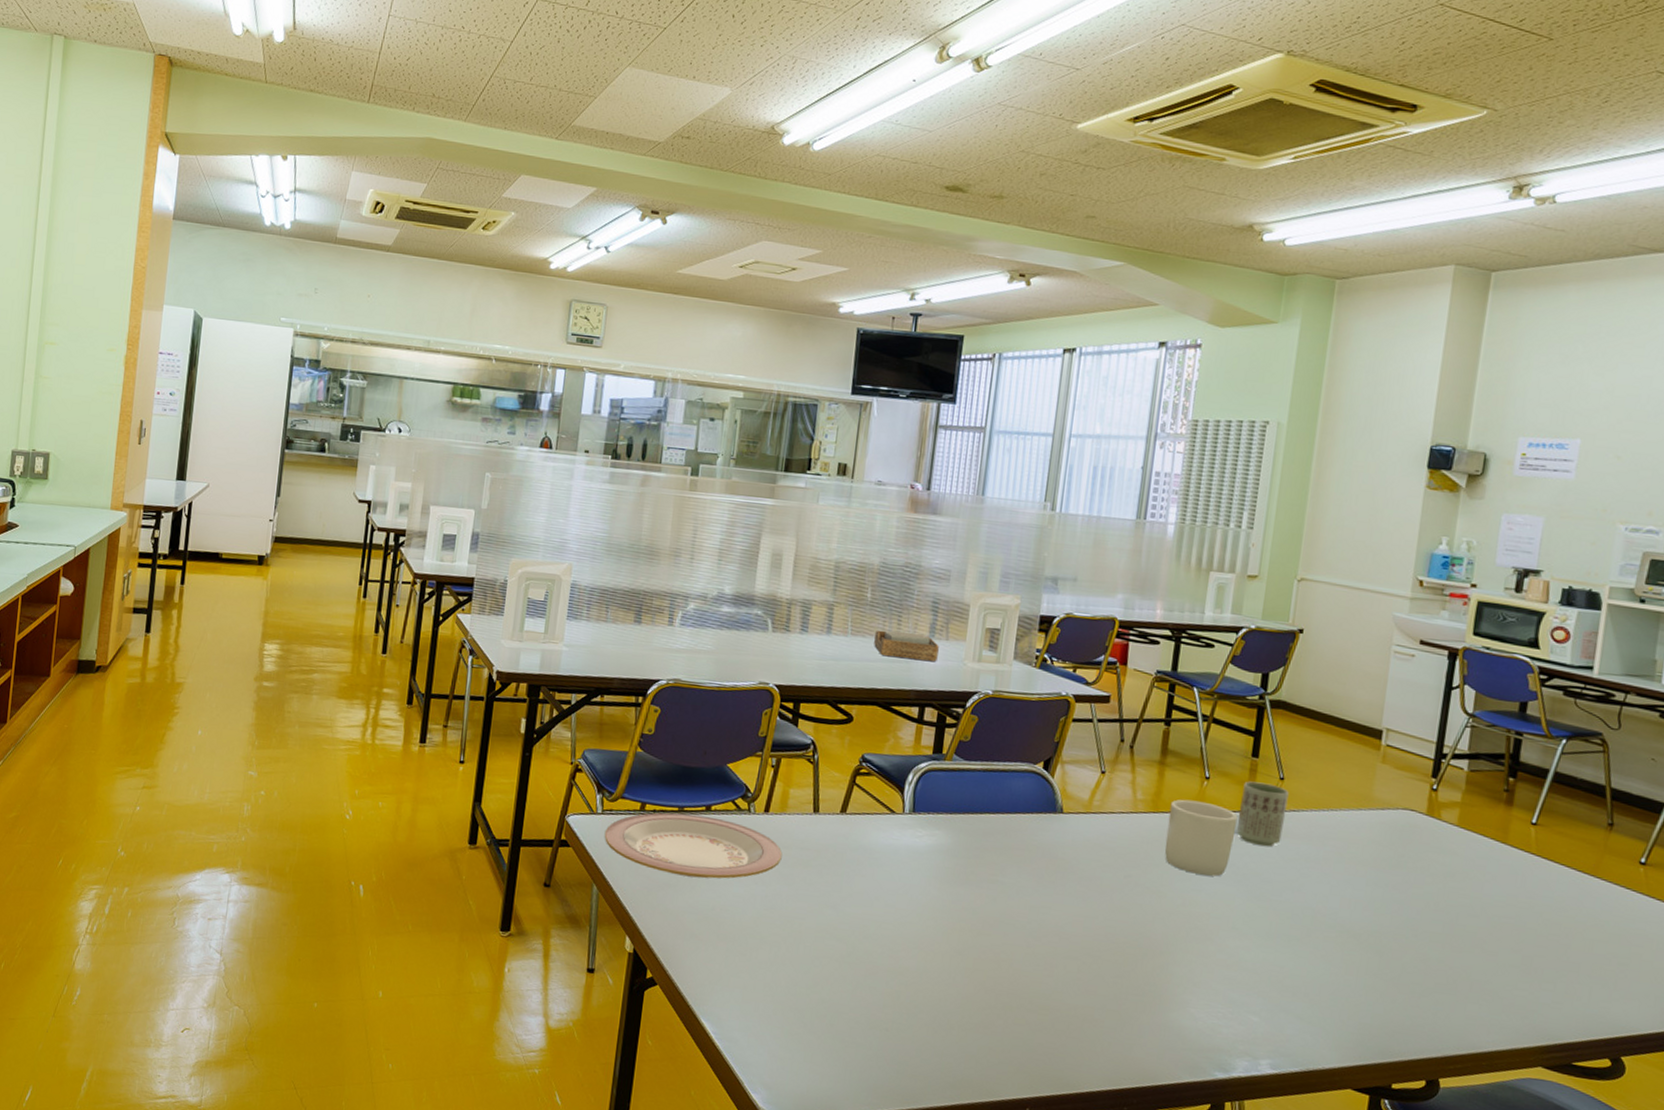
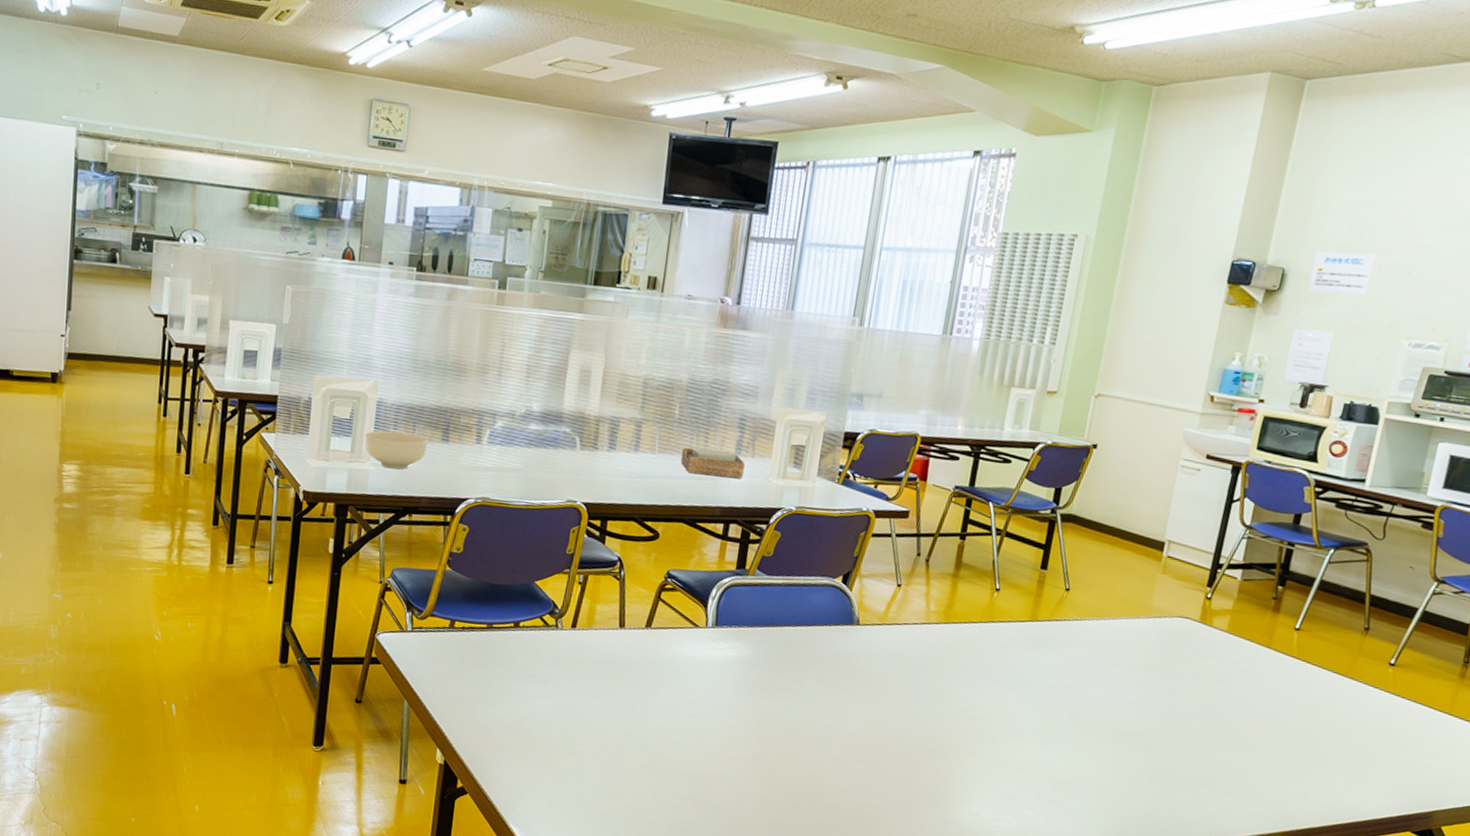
bowl: none [558,611,621,651] -> present [365,430,429,470]
plate: present [604,812,783,879] -> none [414,629,589,693]
mug: present [1164,799,1238,877] -> none [953,610,1024,683]
cup: present [1236,781,1289,847] -> none [1021,592,1074,655]

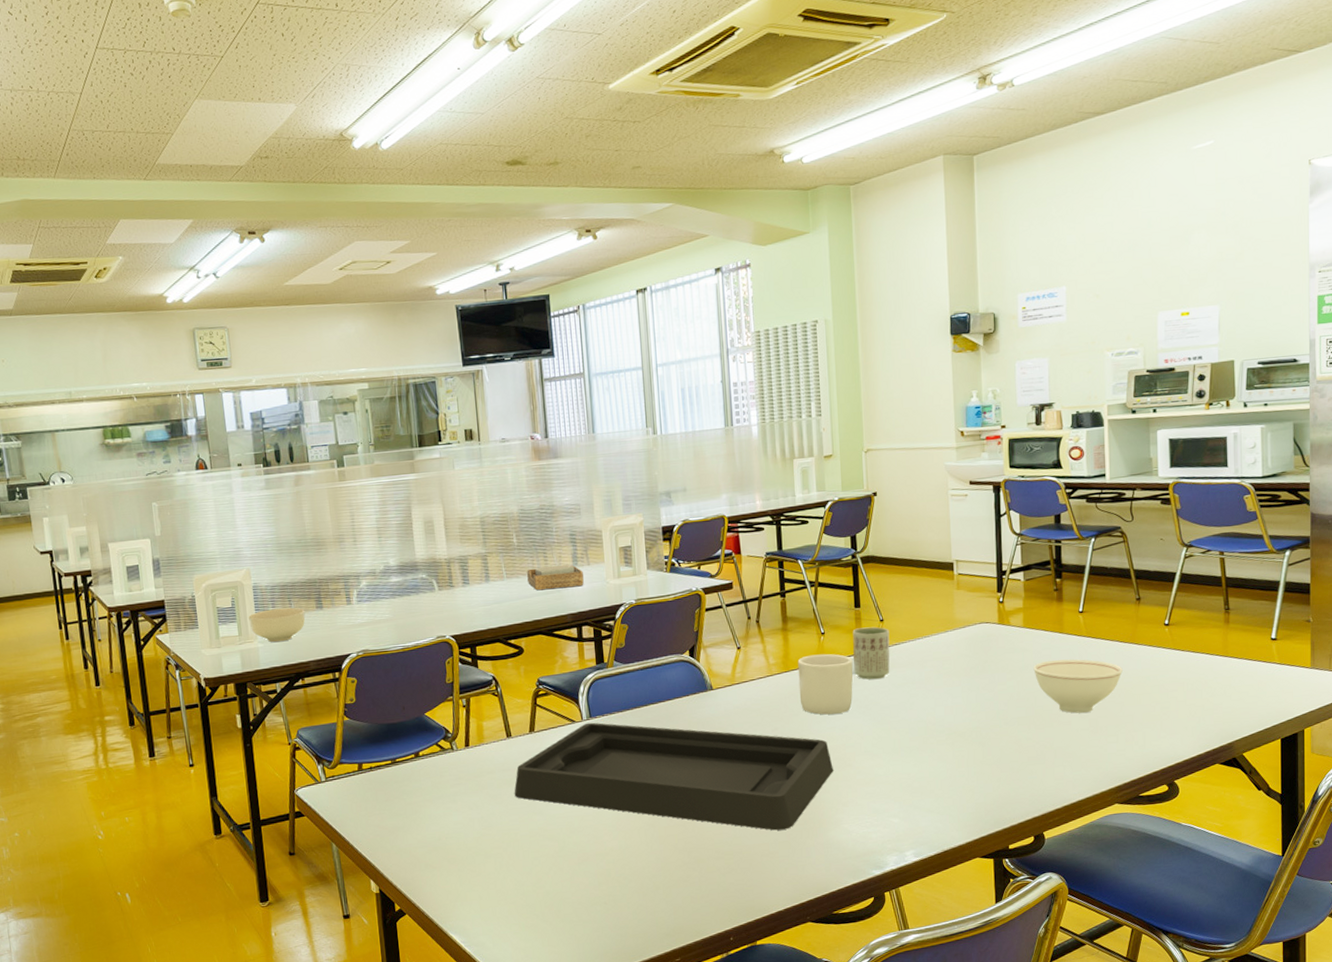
tray: none [613,630,974,796] -> present [514,722,833,831]
mug: none [953,610,1024,683] -> present [797,654,853,715]
cup: none [1021,592,1074,655] -> present [852,626,890,680]
bowl: none [1226,675,1328,742] -> present [1033,659,1123,713]

